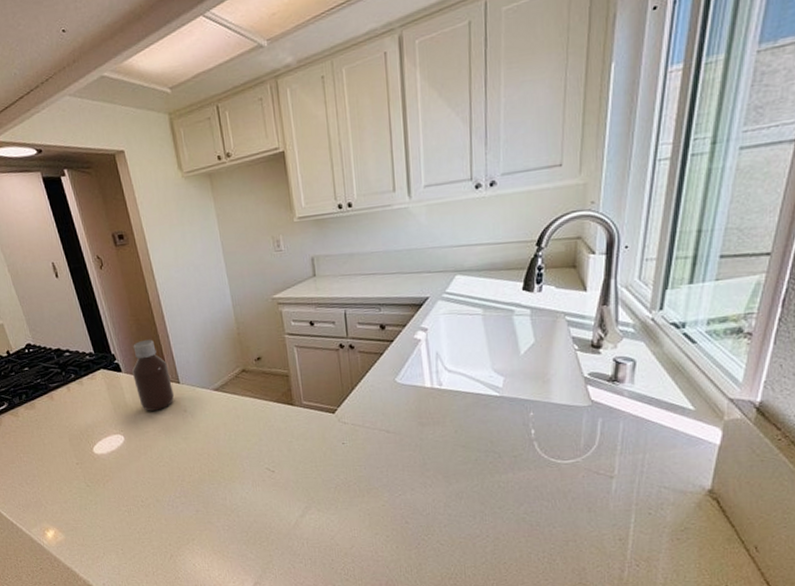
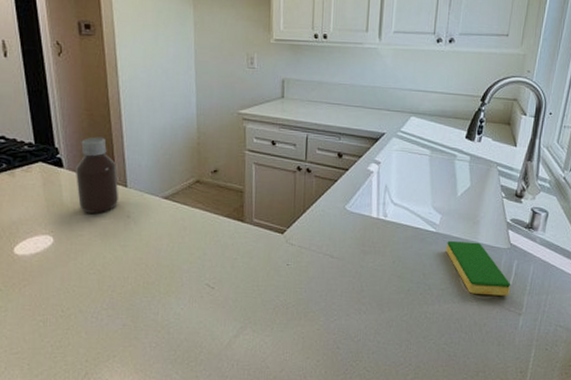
dish sponge: none [514,402,597,459] -> present [446,241,511,296]

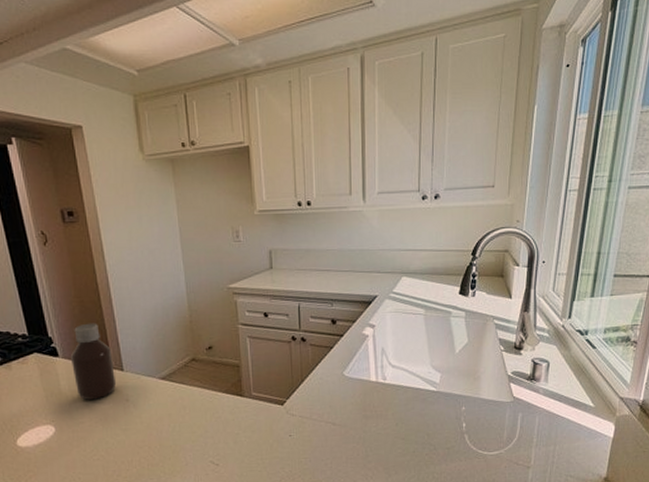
dish sponge: present [446,241,511,296] -> none [449,398,517,451]

